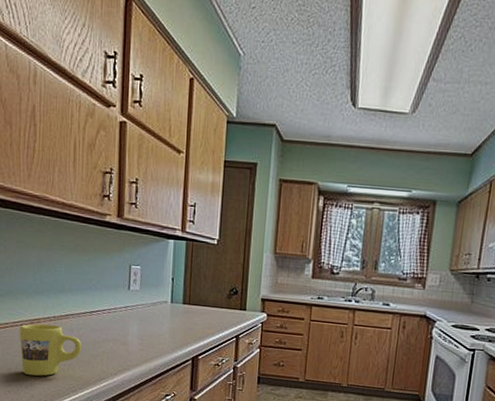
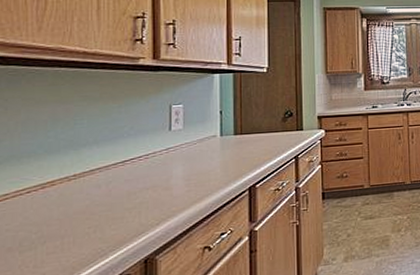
mug: present [19,323,82,376] -> none [24,183,113,251]

